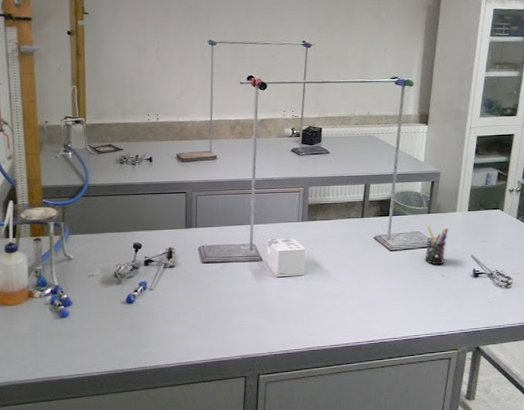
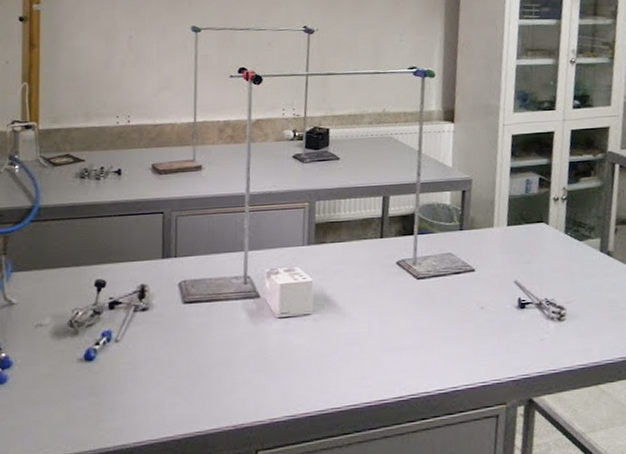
pen holder: present [425,226,449,265] -> none [459,245,486,295]

